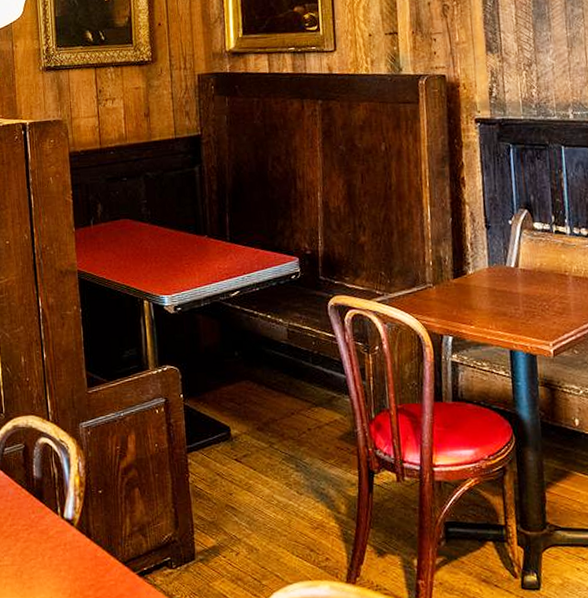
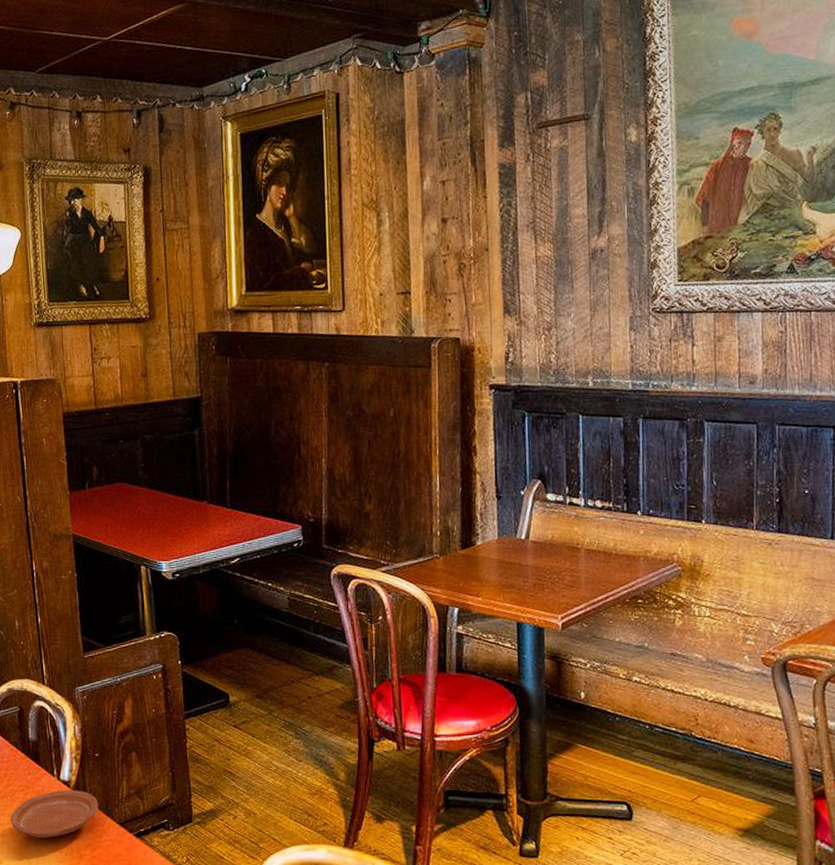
plate: none [14,529,102,579] -> present [10,790,99,838]

